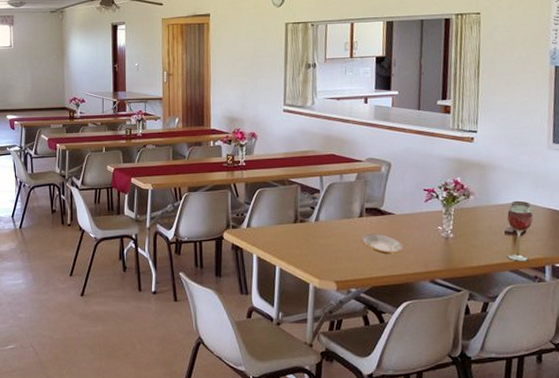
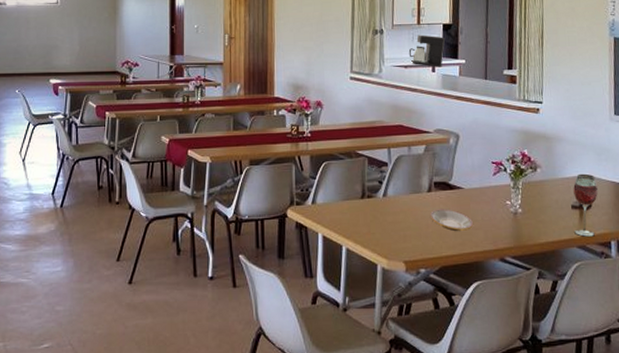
coffee maker: none [341,67,378,99] -> present [408,35,445,67]

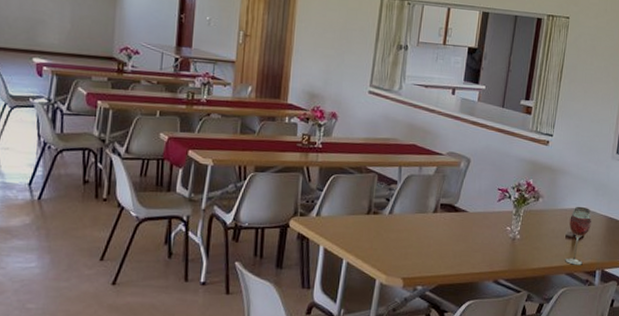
coffee maker: present [408,35,445,67] -> none [431,55,468,91]
plate: present [430,209,473,231] -> none [433,230,473,252]

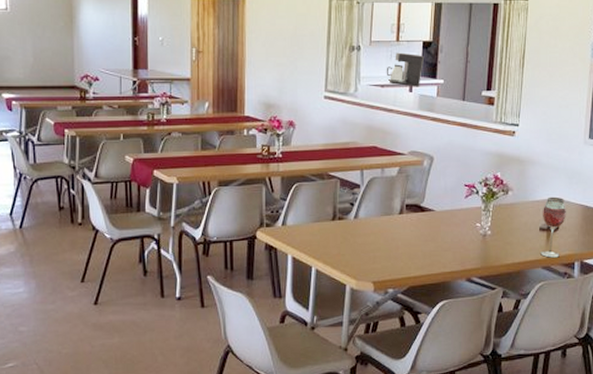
coffee maker: none [431,55,468,91] -> present [386,52,424,87]

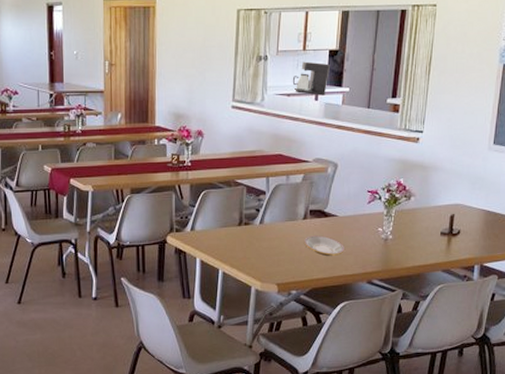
plate: none [401,231,442,252] -> present [304,235,344,256]
wineglass: present [540,196,567,258] -> none [441,202,469,261]

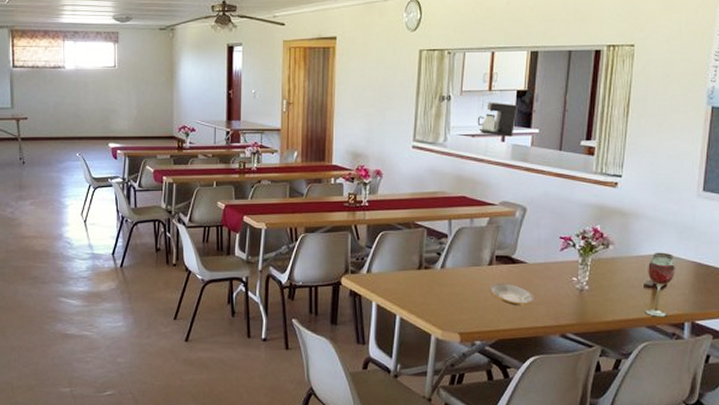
wineglass: none [441,202,469,261] -> present [645,252,676,317]

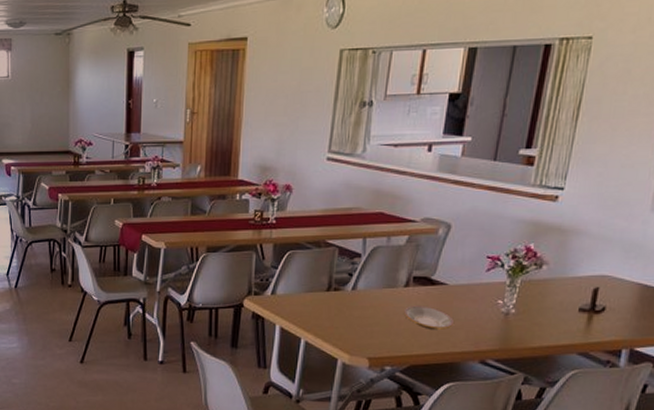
coffee maker: present [477,102,518,137] -> none [401,107,449,146]
wineglass: present [645,252,676,317] -> none [577,273,619,343]

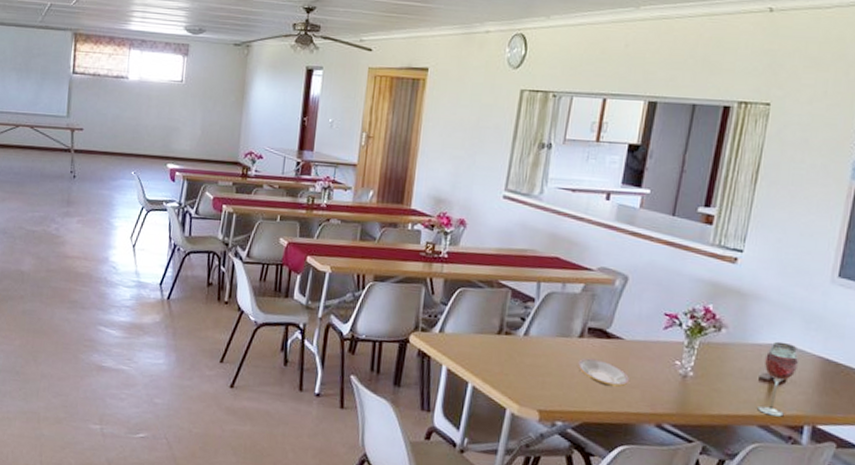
wineglass: none [577,273,619,343] -> present [757,341,800,417]

